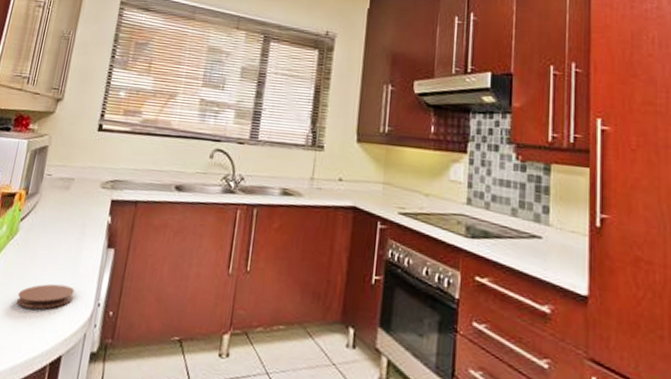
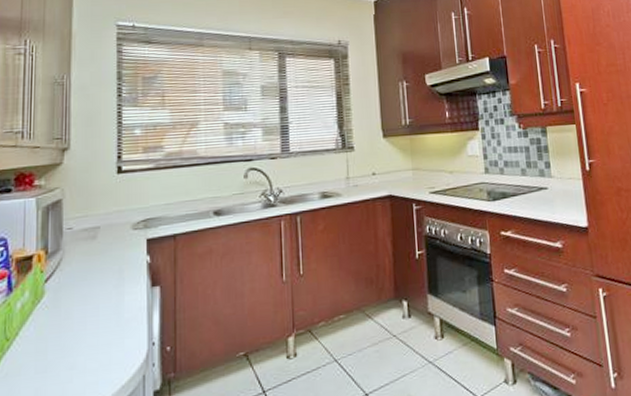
coaster: present [16,283,75,310] -> none [57,334,123,368]

